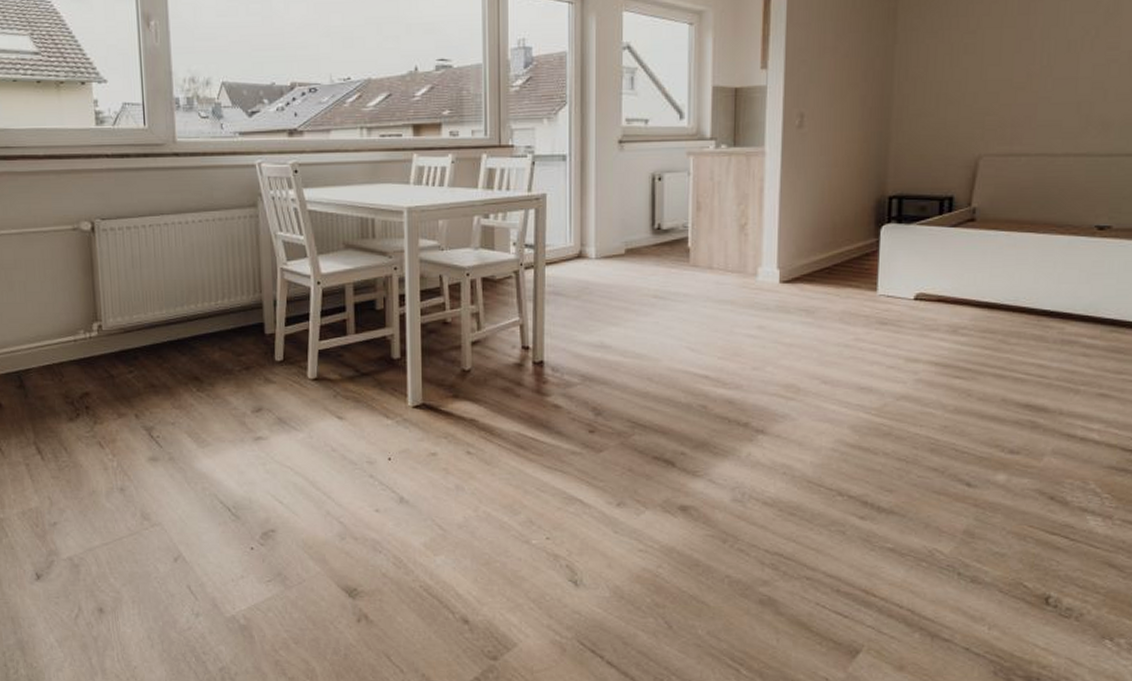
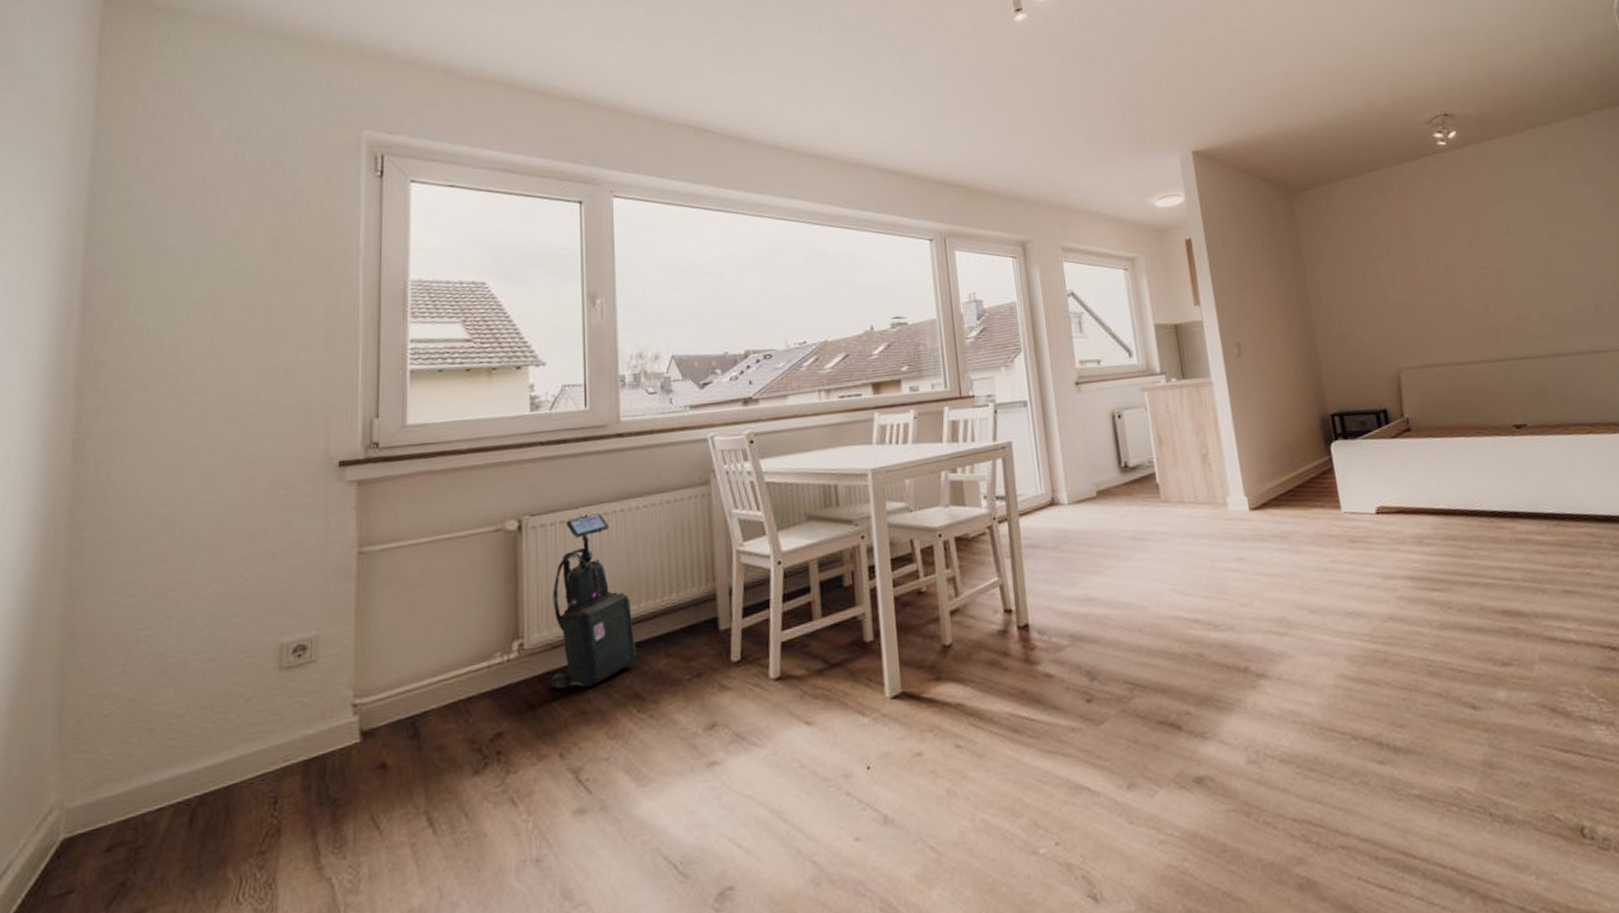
vacuum cleaner: none [123,217,195,367] -> present [551,507,637,690]

